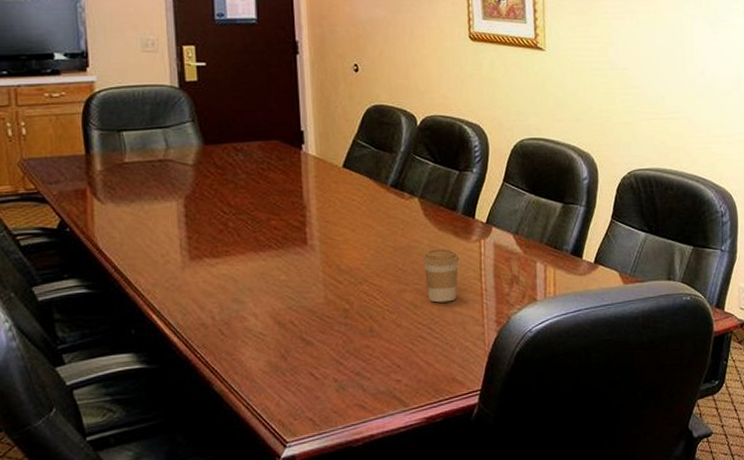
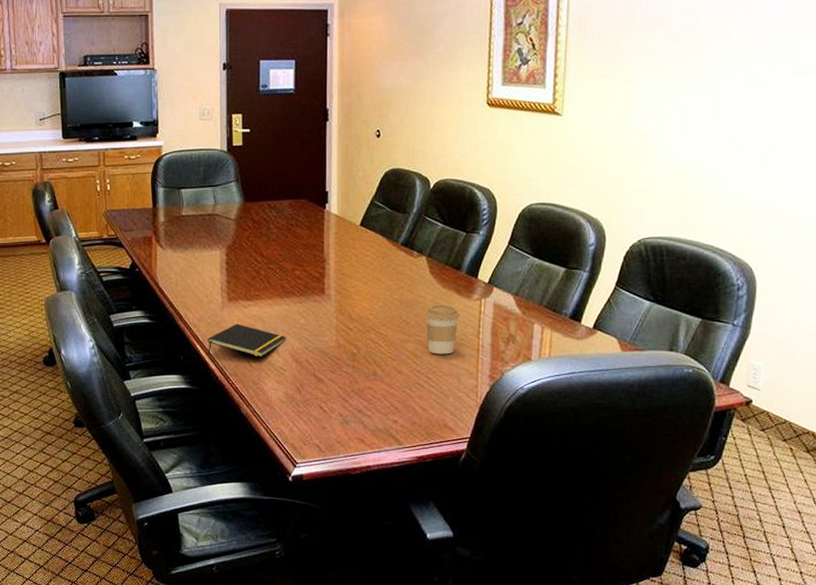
notepad: none [166,285,265,325] -> present [207,323,286,358]

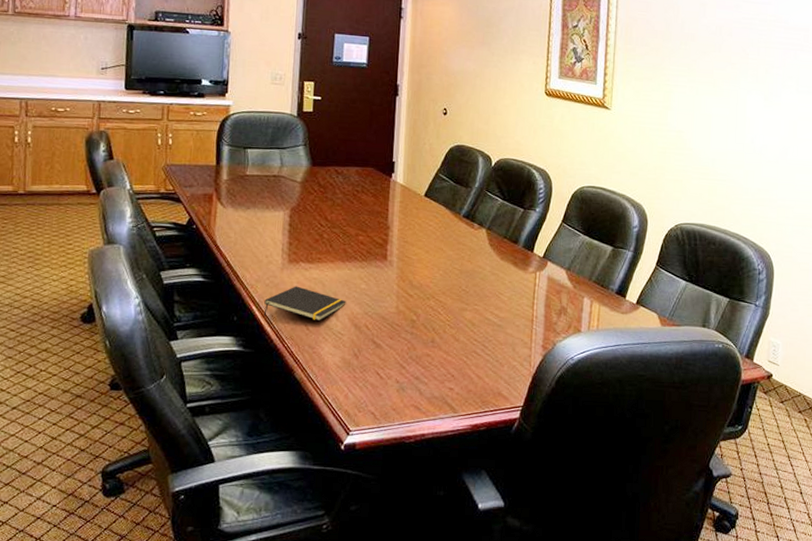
coffee cup: present [426,304,460,355] -> none [484,275,516,324]

